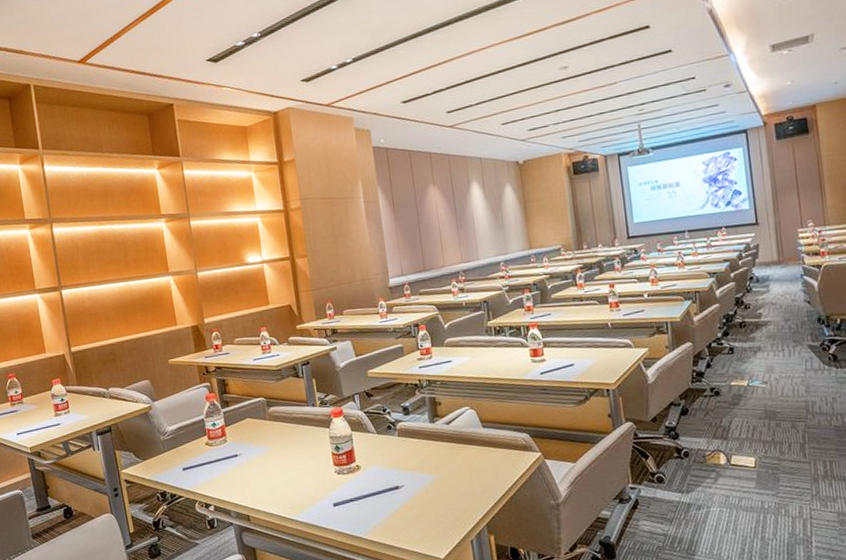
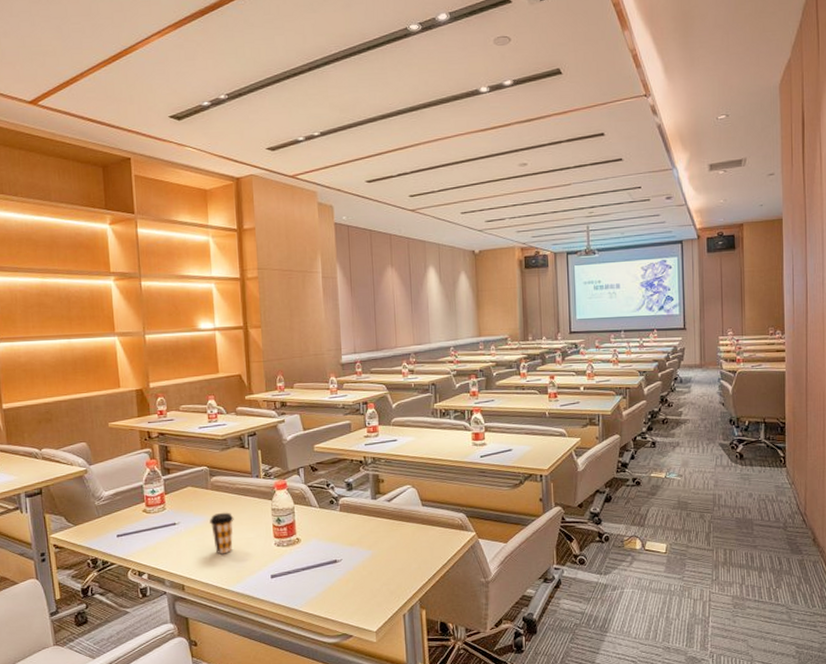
coffee cup: none [270,442,294,483] -> present [210,512,234,553]

